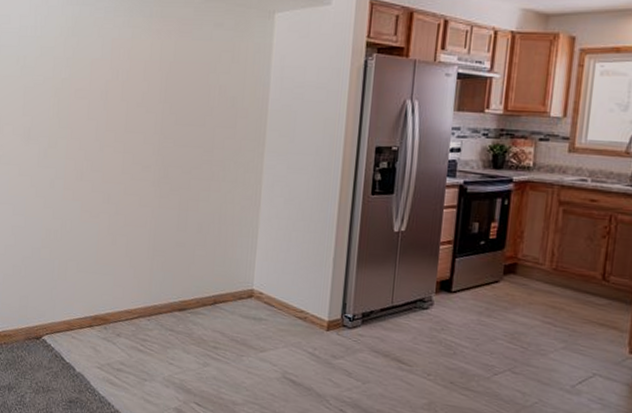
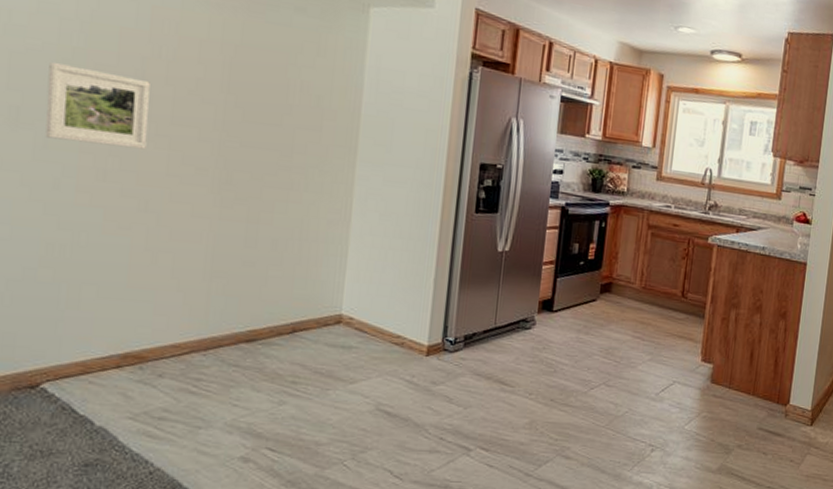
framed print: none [45,91,111,154] -> present [45,61,150,150]

